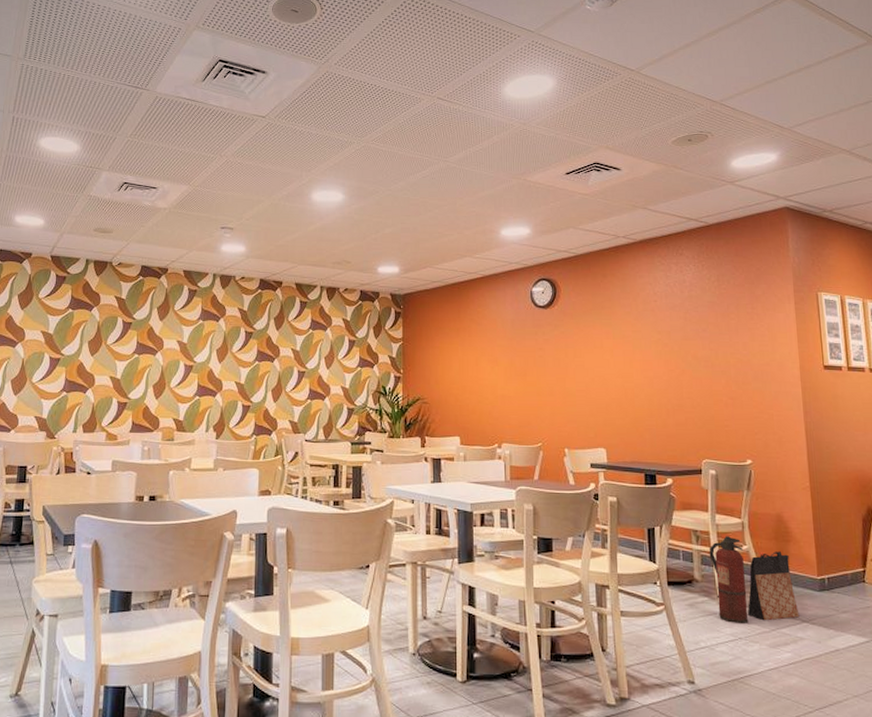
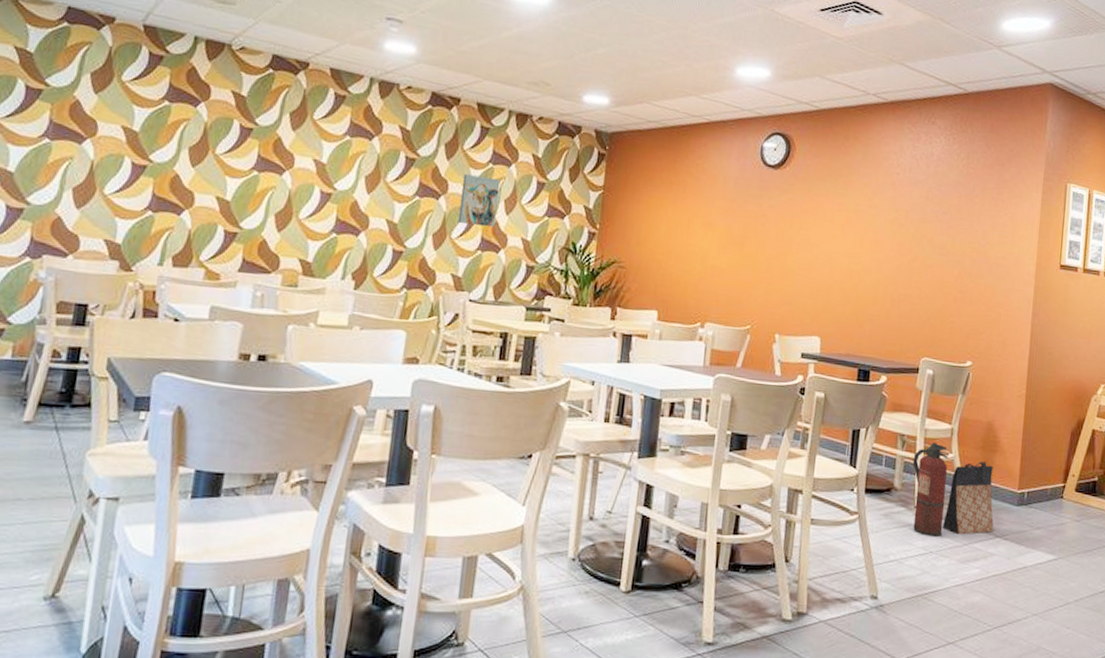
wall art: none [290,340,320,380] -> present [457,174,501,228]

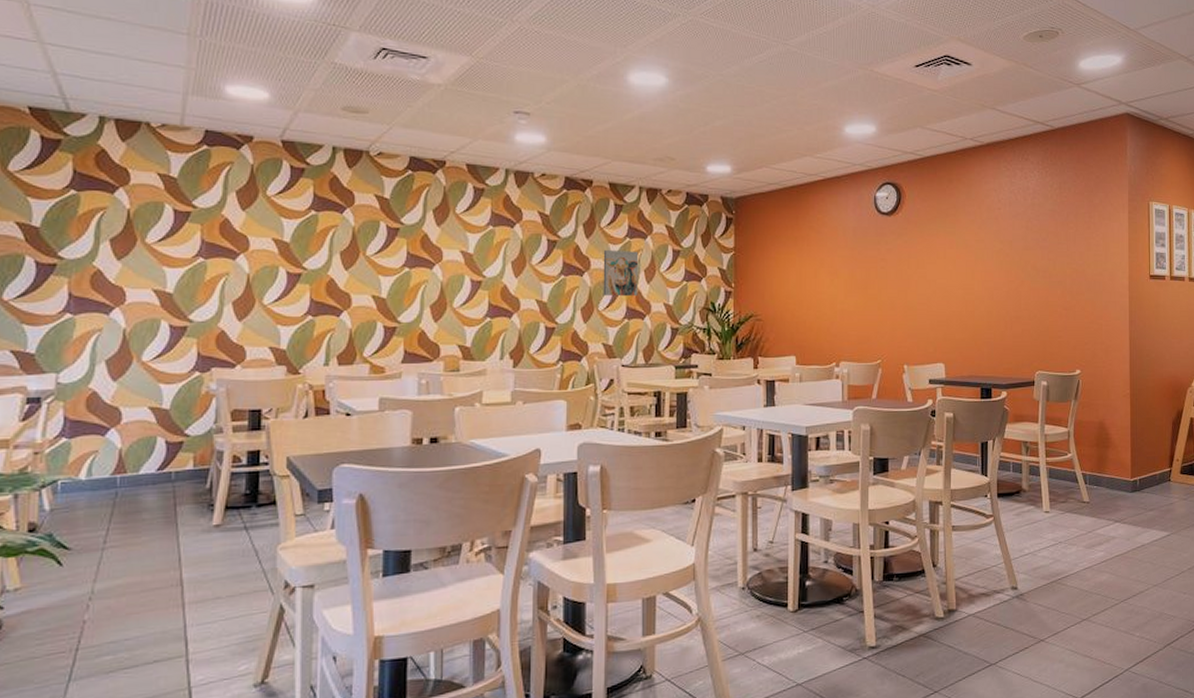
fire extinguisher: present [912,442,948,538] -> none [1037,445,1069,529]
bag: present [942,462,994,535] -> none [1067,457,1113,524]

